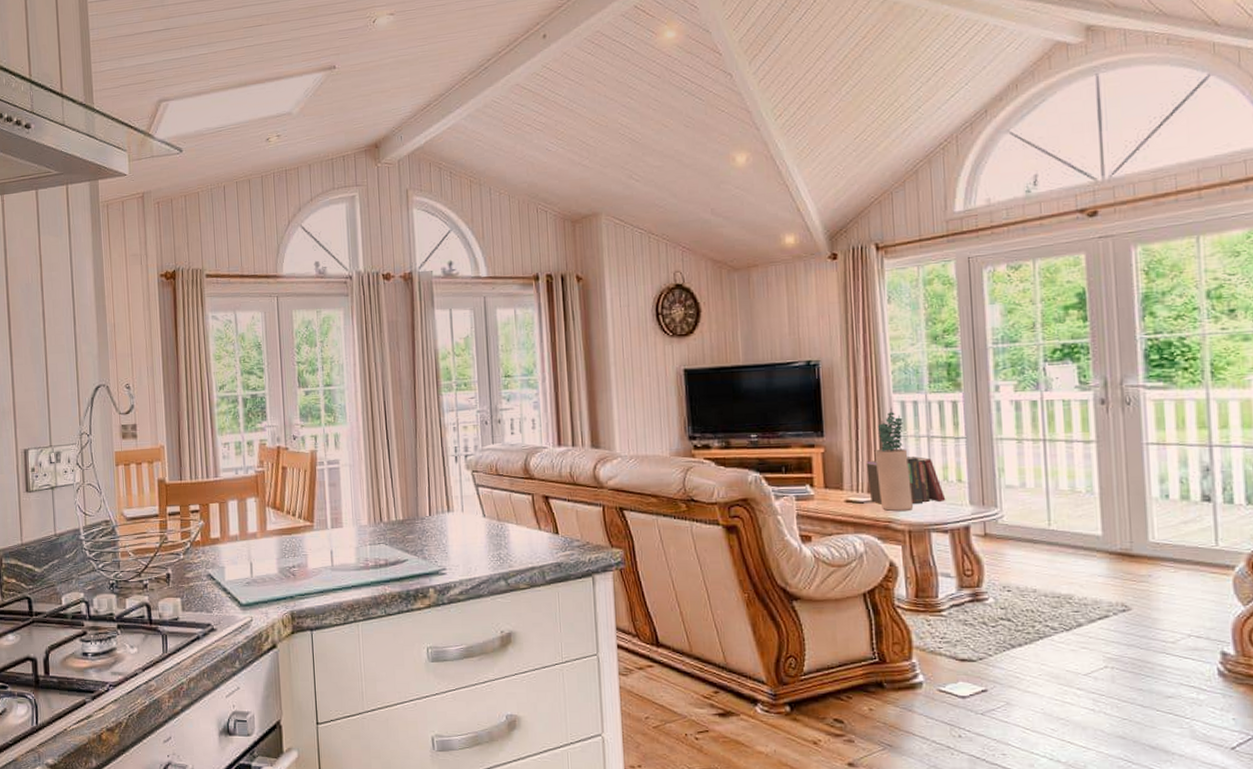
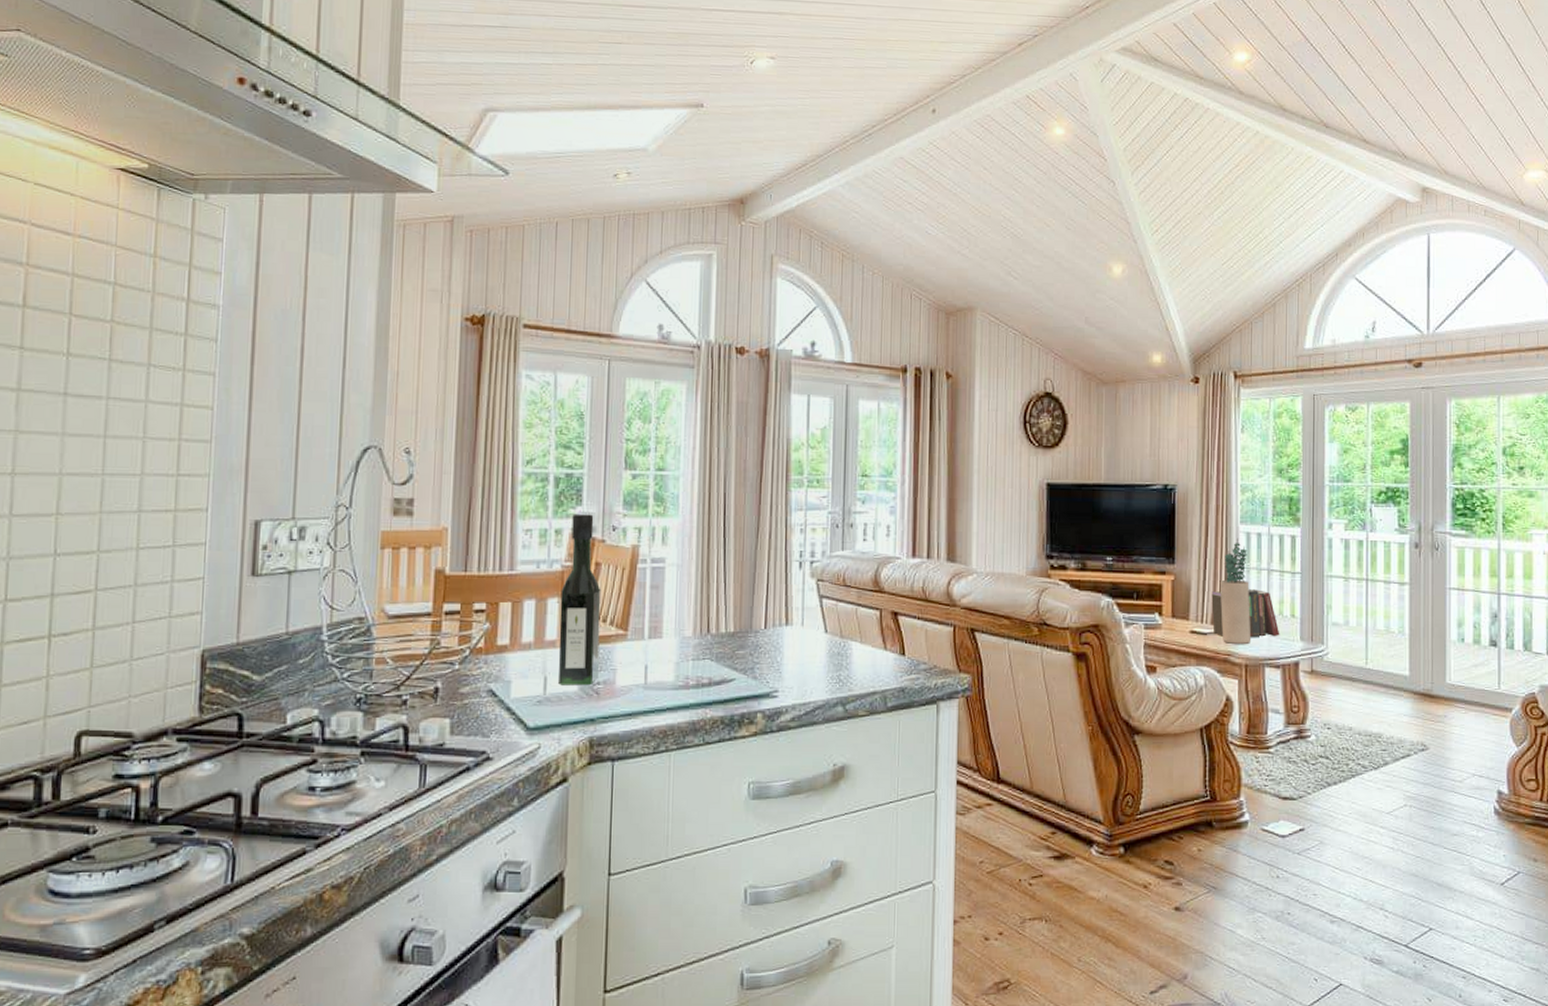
bottle: none [256,427,293,569] -> present [558,513,601,686]

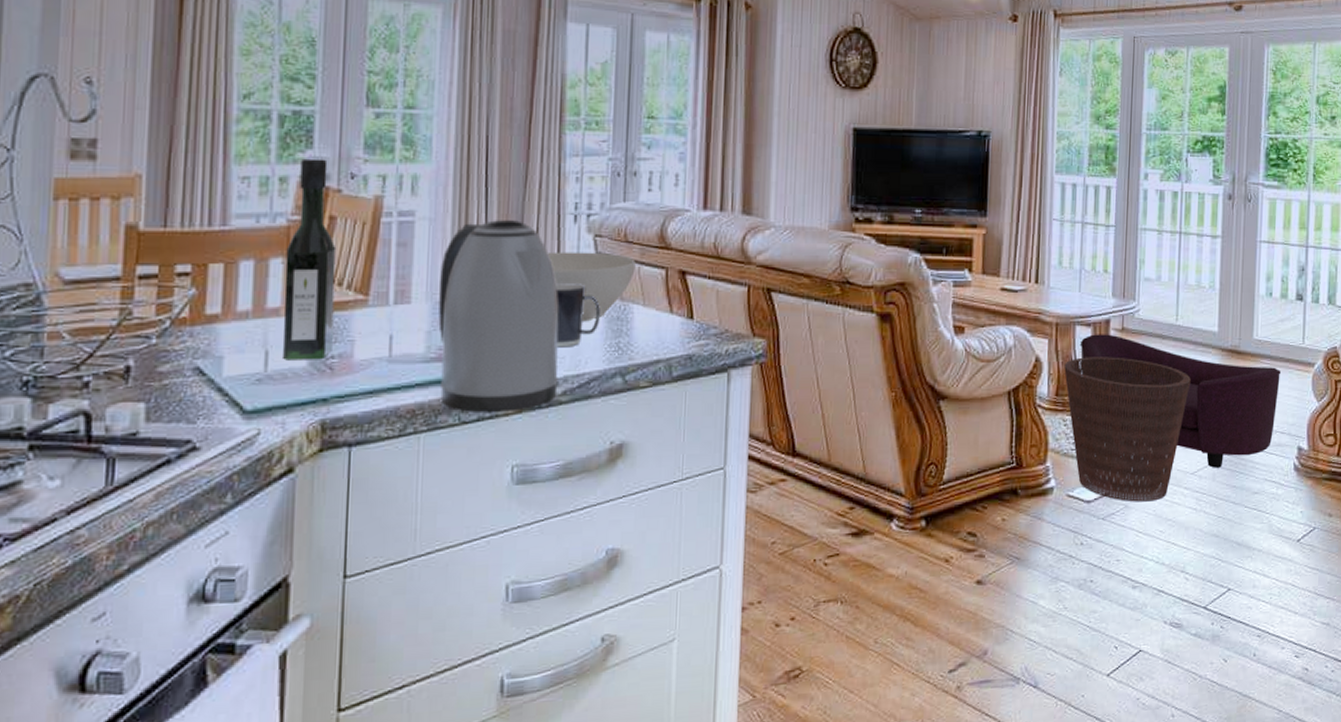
kettle: none [685,566,788,736] -> present [438,220,560,414]
bowl: none [776,594,853,657] -> present [547,251,636,322]
mug: none [784,621,823,679] -> present [555,282,600,348]
books: present [1211,589,1280,637] -> none [1023,243,1092,294]
vase: present [1219,537,1252,645] -> none [1032,188,1063,303]
basket: none [1255,697,1383,839] -> present [1064,357,1191,502]
dog bed: none [1269,676,1476,809] -> present [1080,334,1280,468]

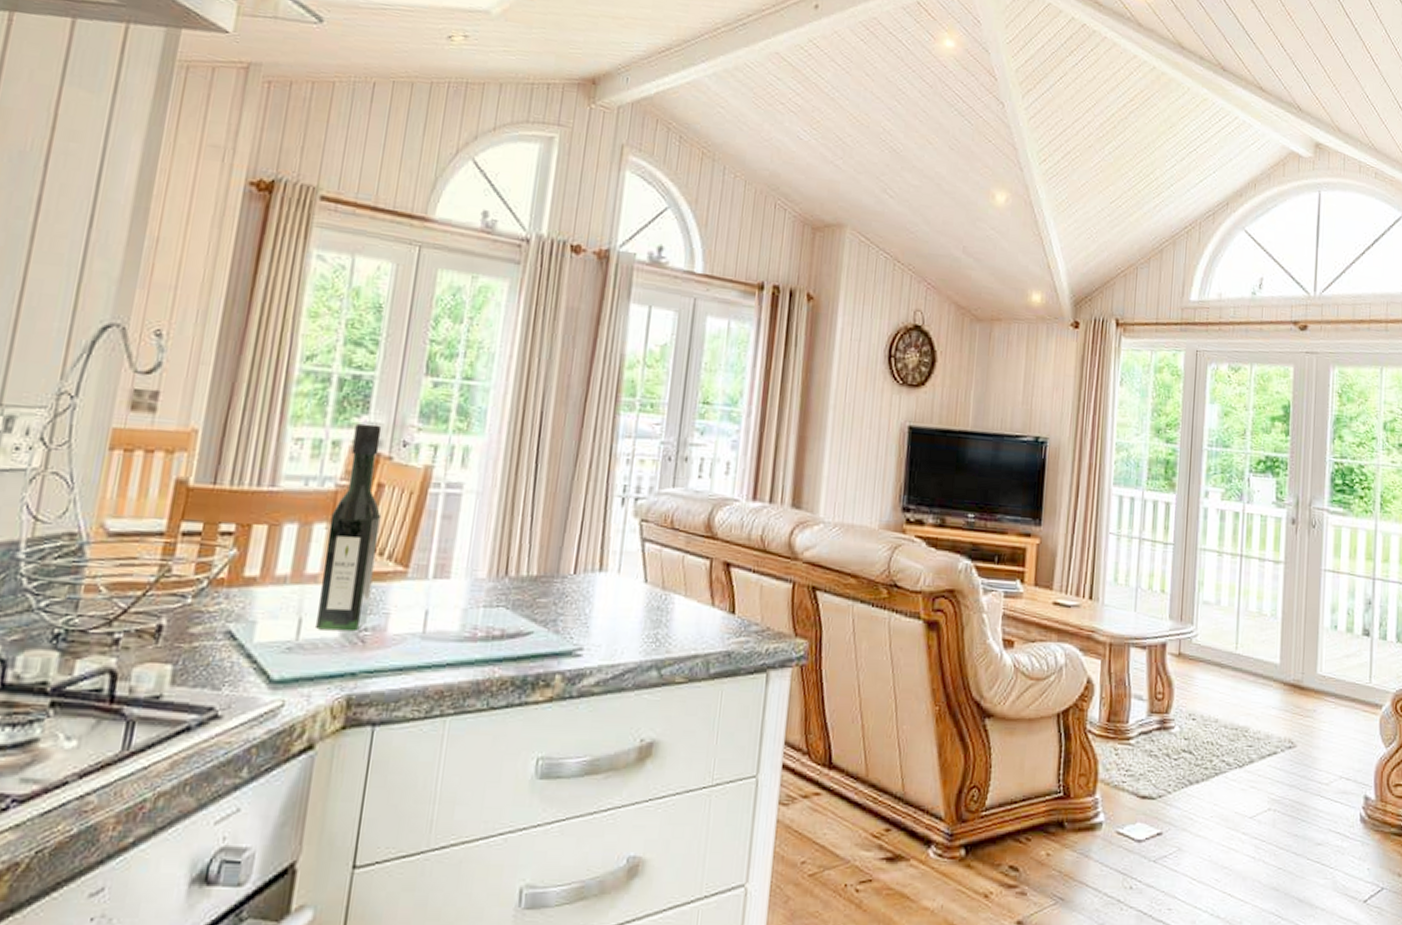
kettle: present [438,220,560,414] -> none [470,498,600,701]
bowl: present [547,251,636,322] -> none [591,534,680,610]
mug: present [555,282,600,348] -> none [593,566,641,635]
basket: present [1064,357,1191,502] -> none [1117,682,1251,846]
dog bed: present [1080,334,1280,468] -> none [1134,657,1346,813]

